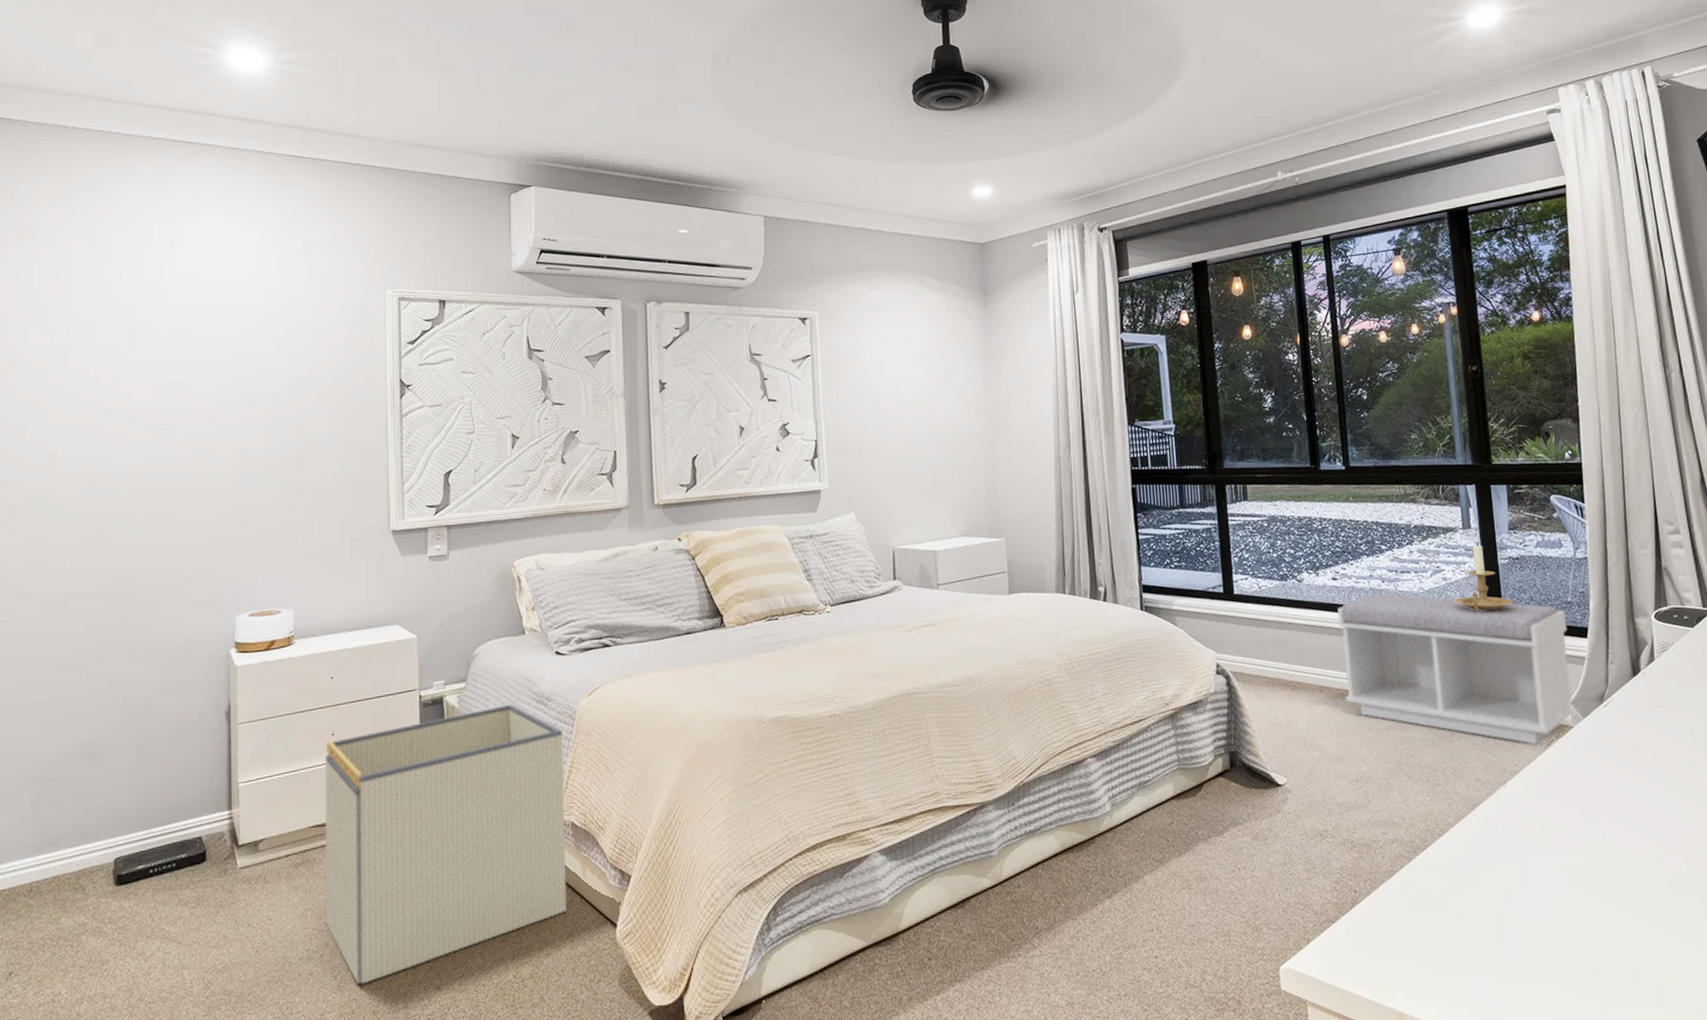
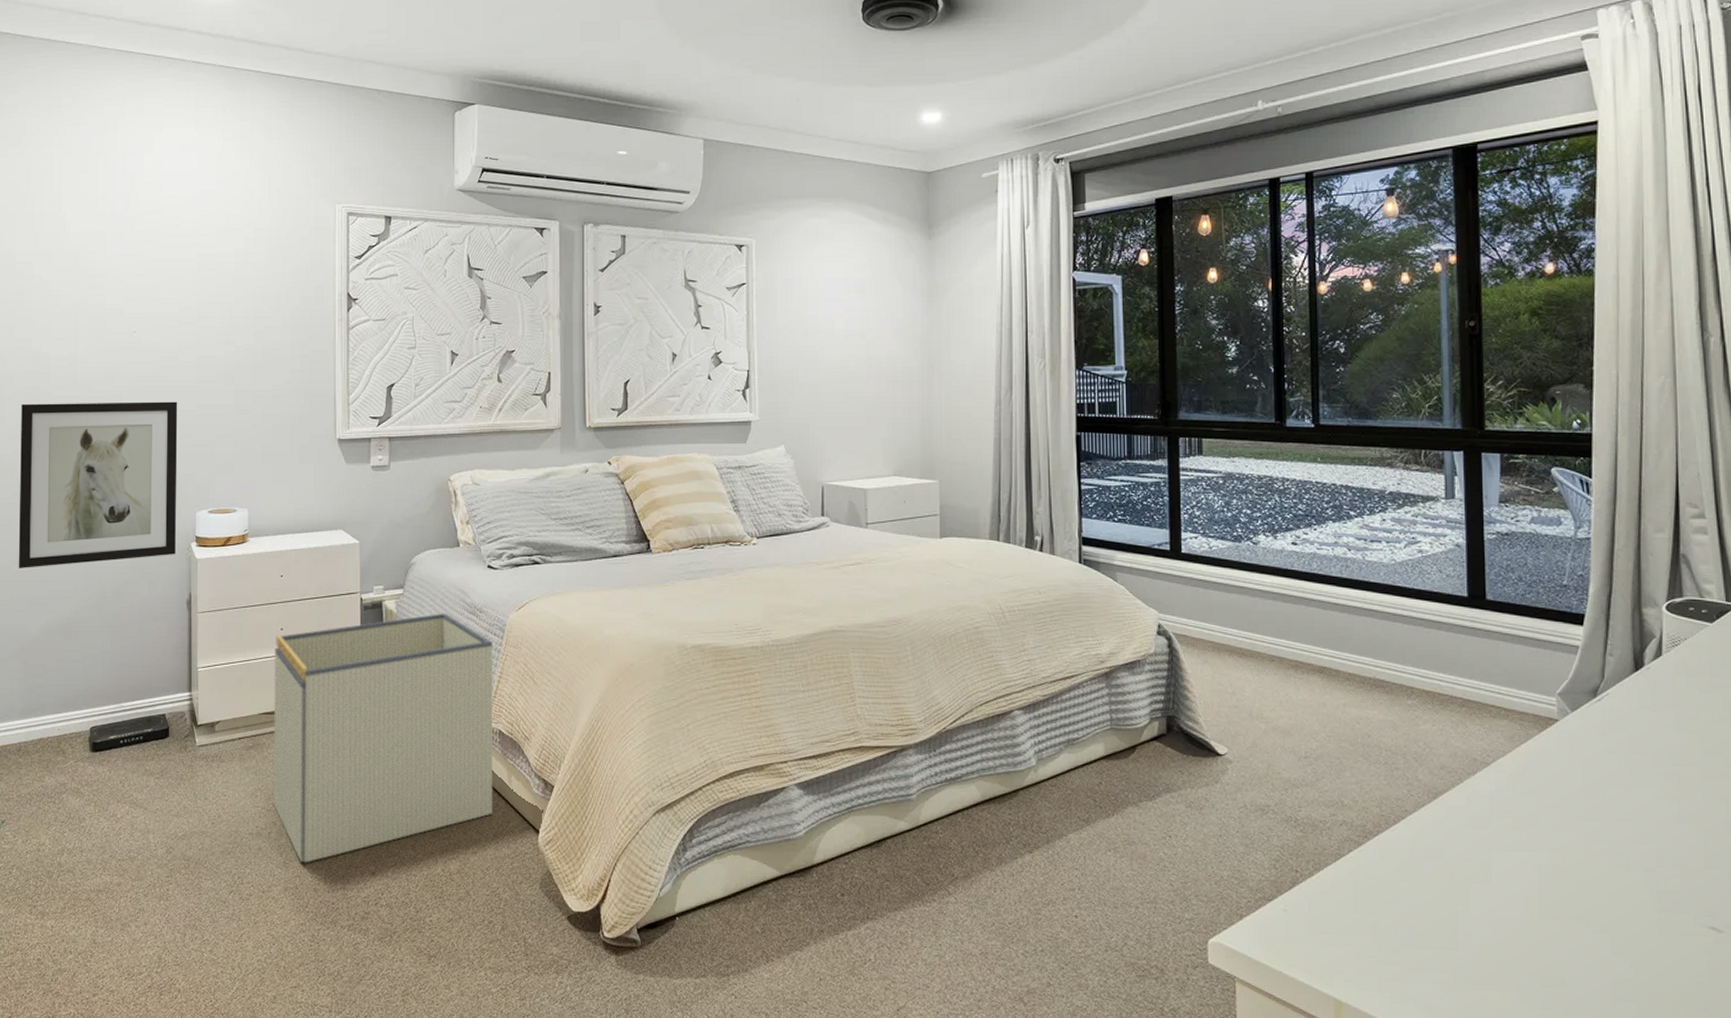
wall art: none [29,500,214,690] -> present [18,401,178,568]
bench: present [1337,593,1573,745] -> none [1295,562,1560,736]
candle holder: present [1453,543,1514,611] -> none [1429,515,1500,589]

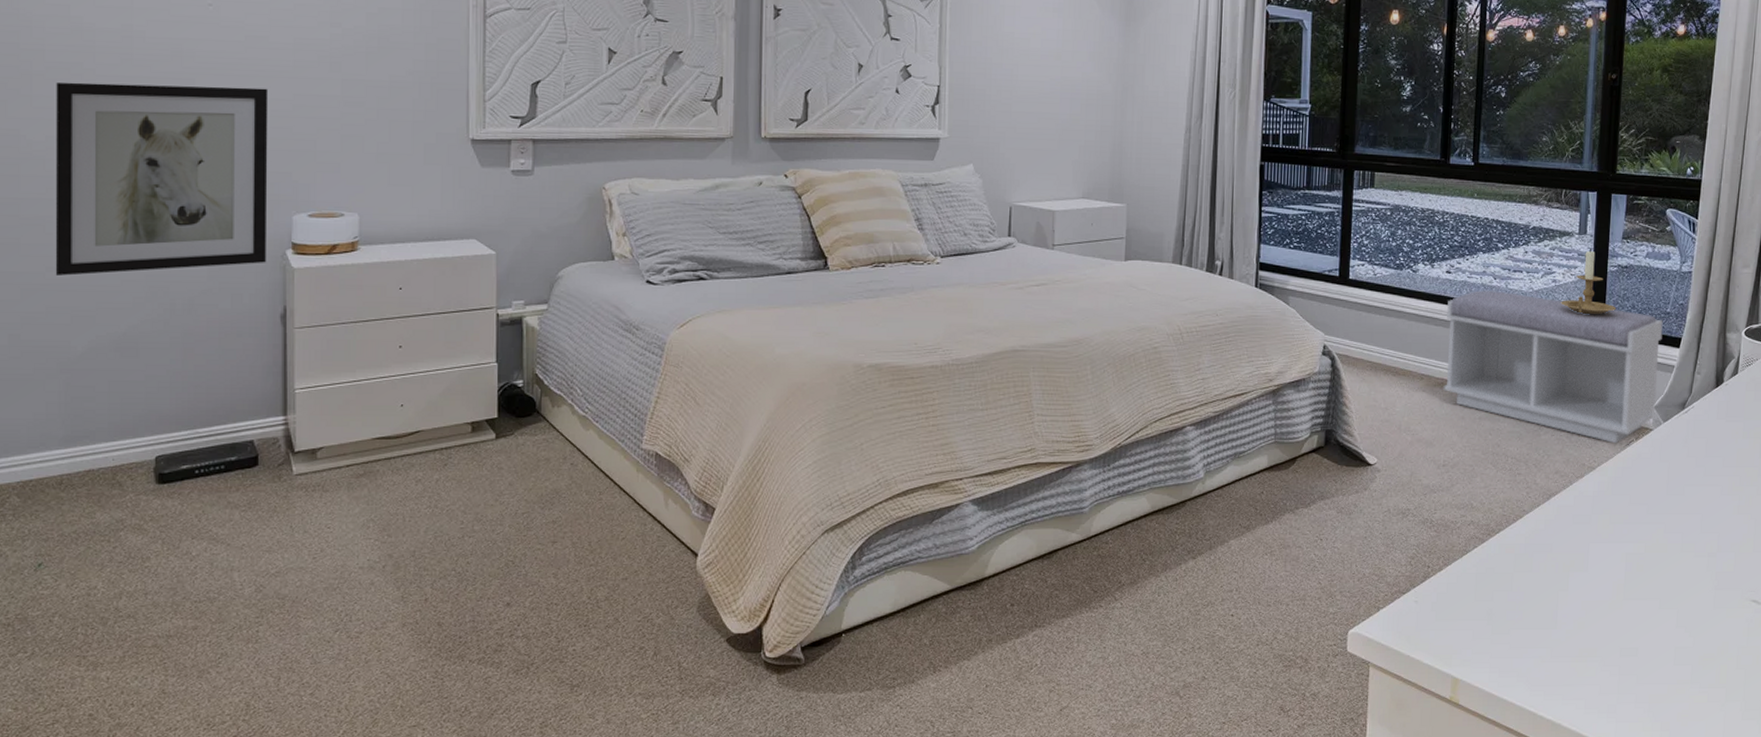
storage bin: present [272,613,492,863] -> none [388,330,650,597]
bench: none [1295,562,1560,736] -> present [1443,289,1663,444]
candle holder: none [1429,515,1500,589] -> present [1560,249,1617,315]

